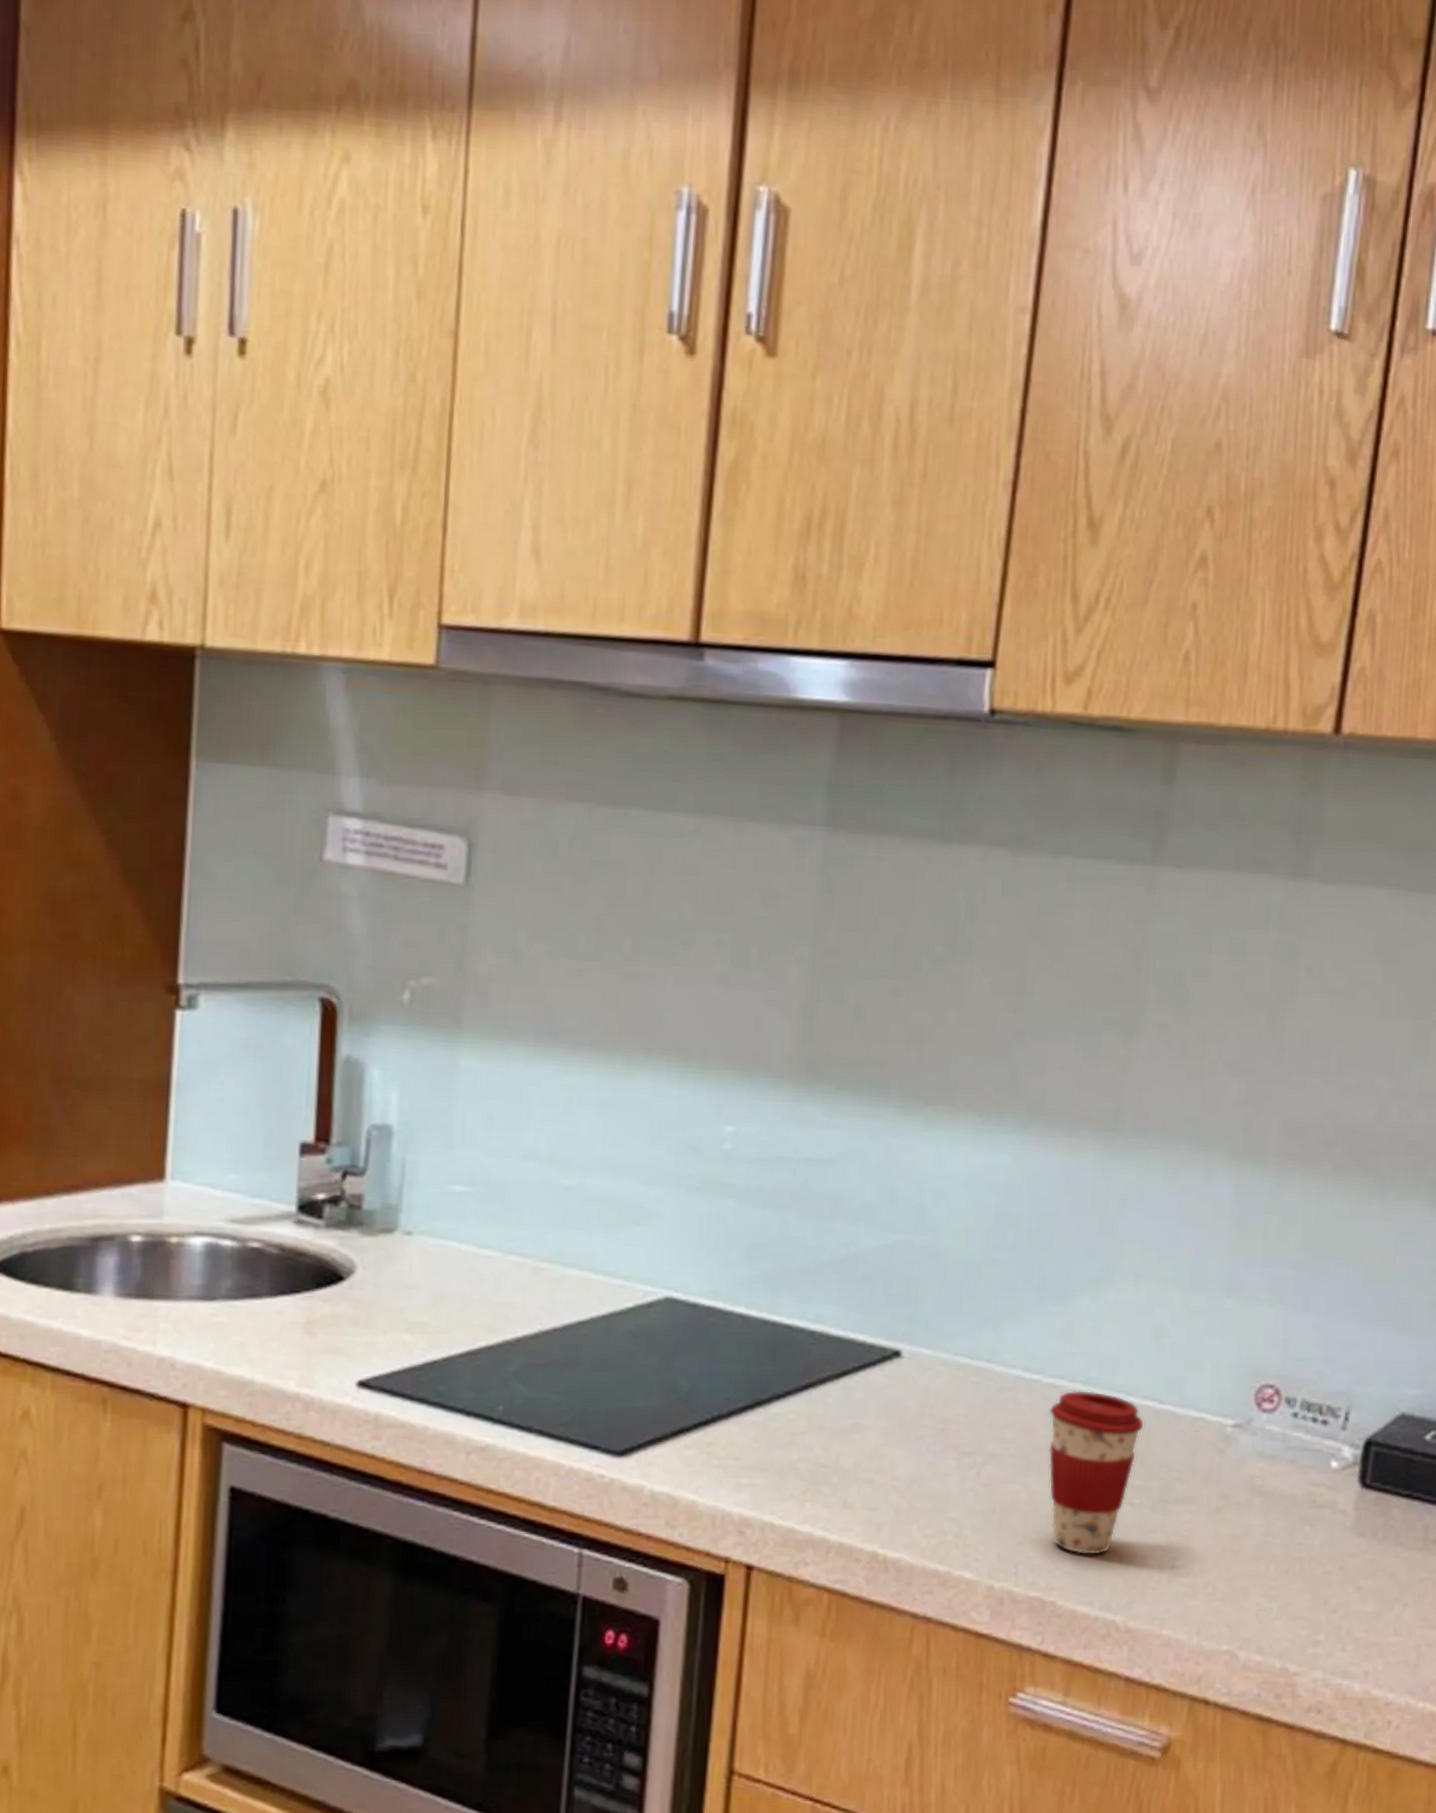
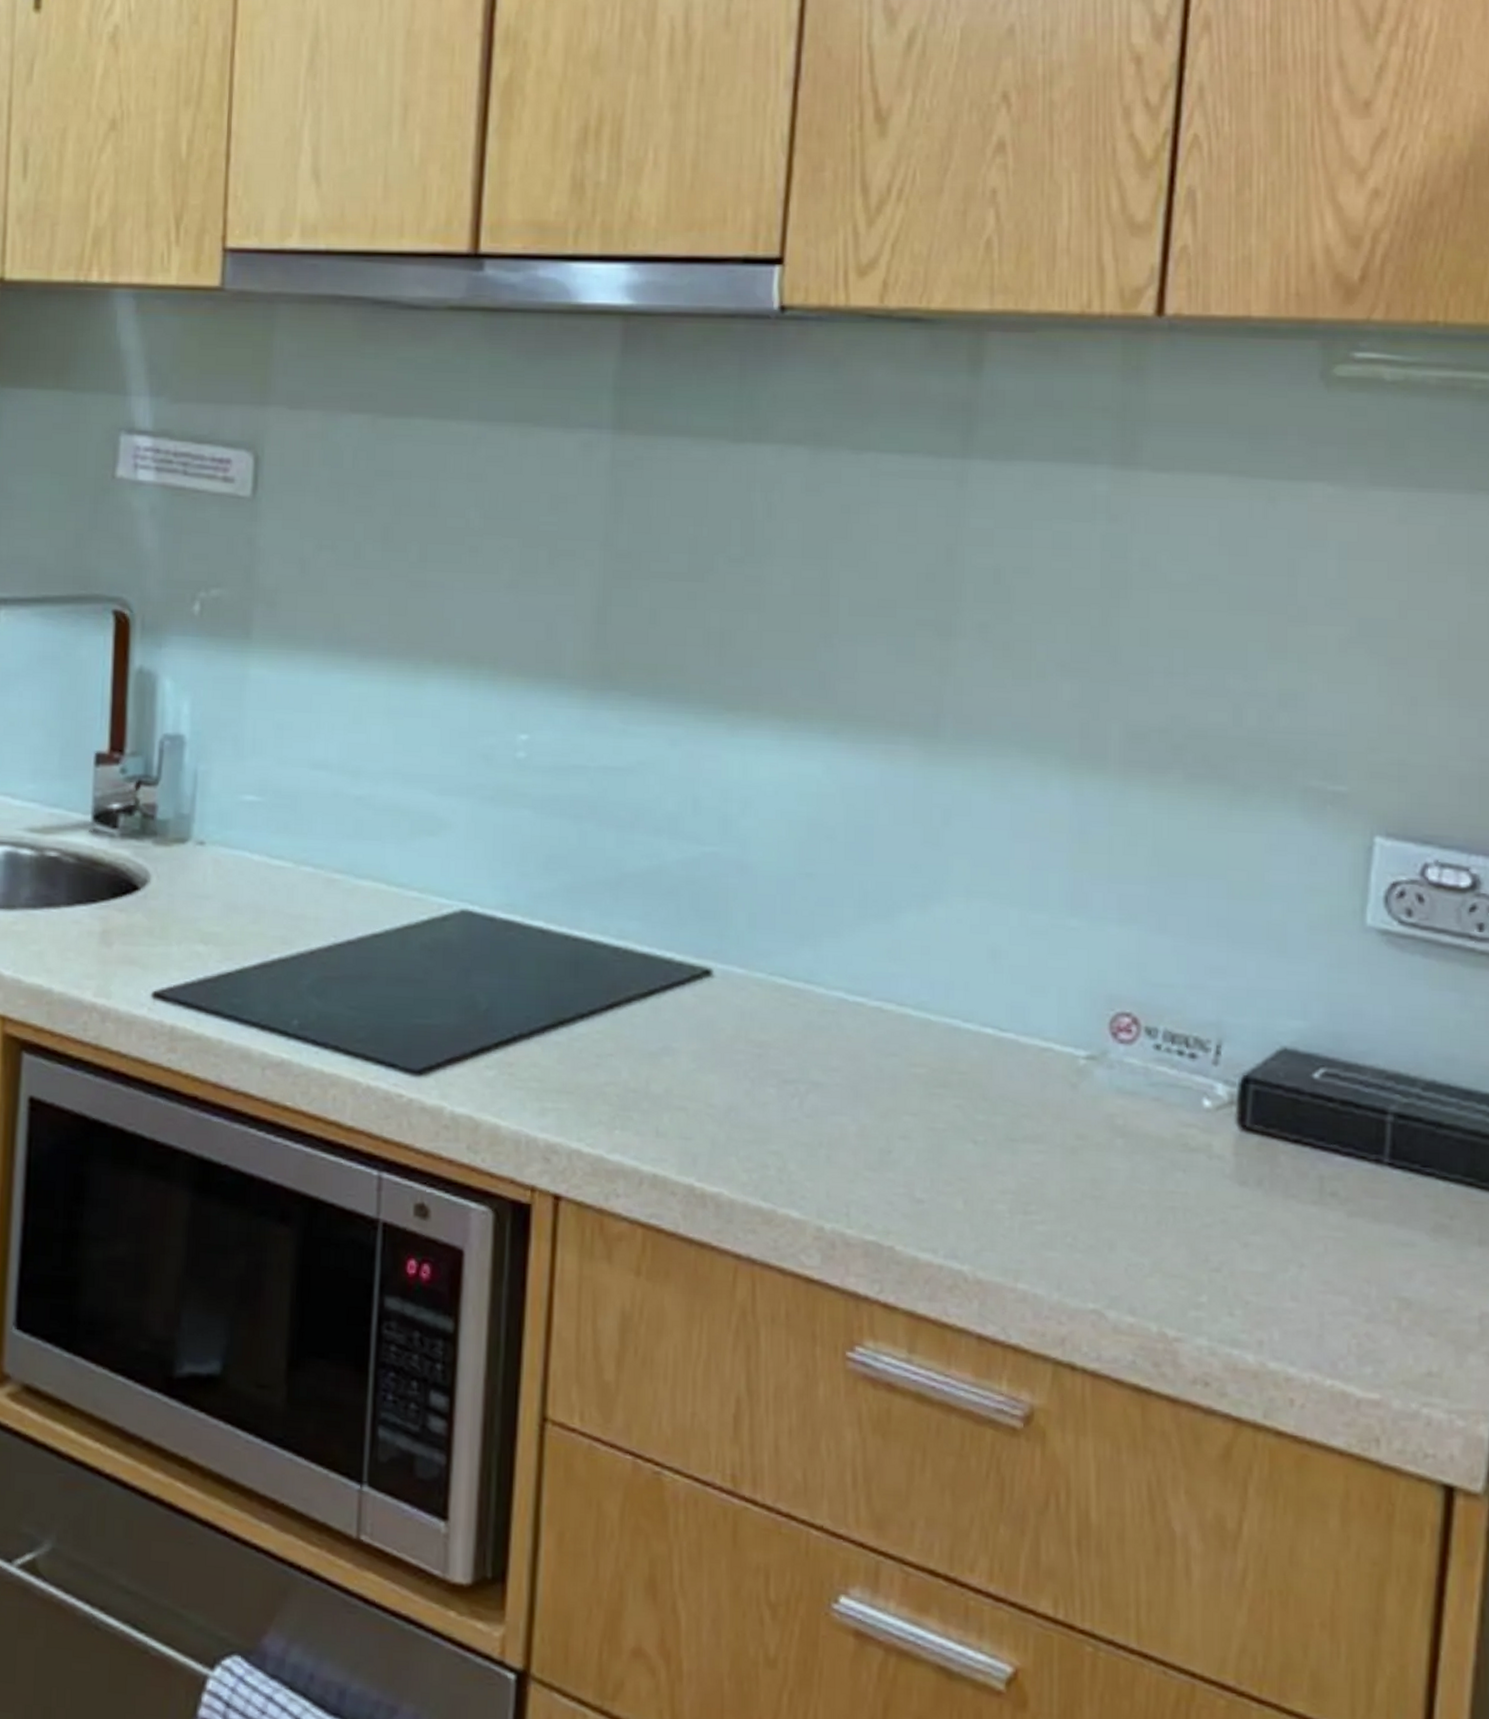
coffee cup: present [1048,1390,1145,1556] -> none [877,1015,985,1197]

